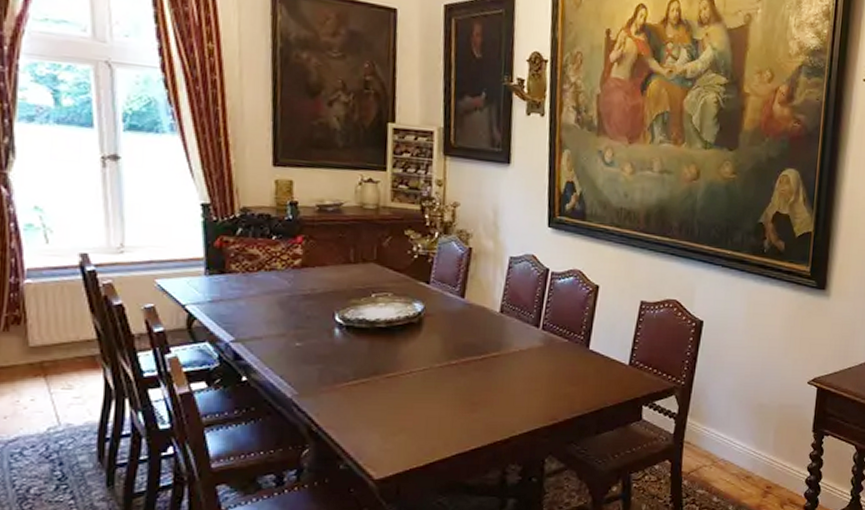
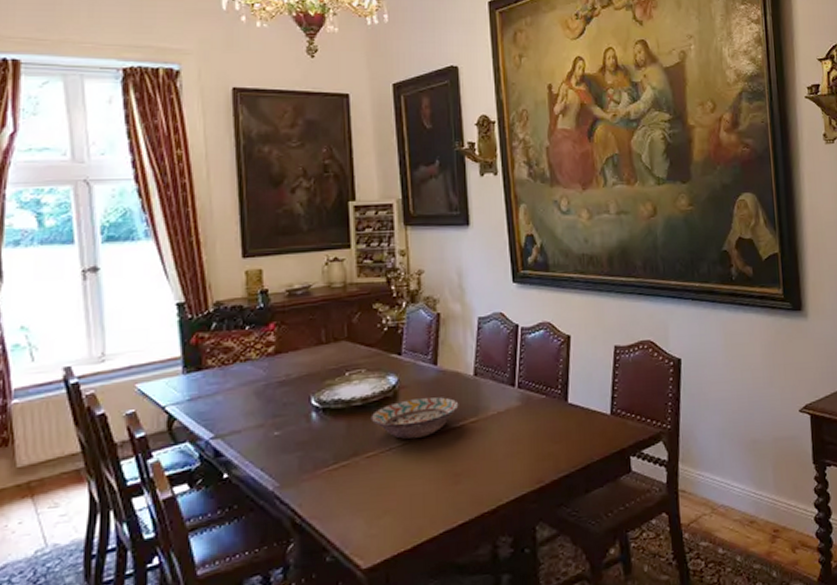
decorative bowl: none [393,327,483,365] -> present [371,396,459,439]

